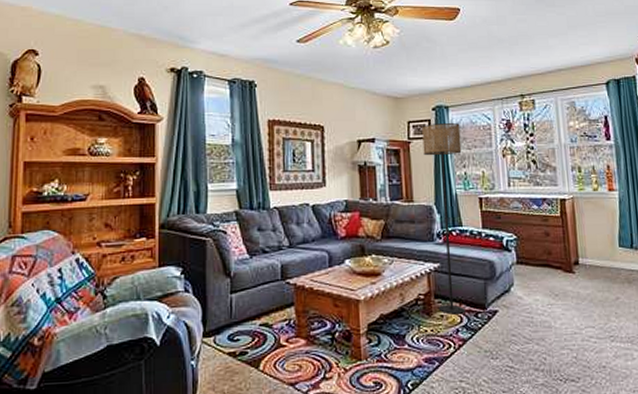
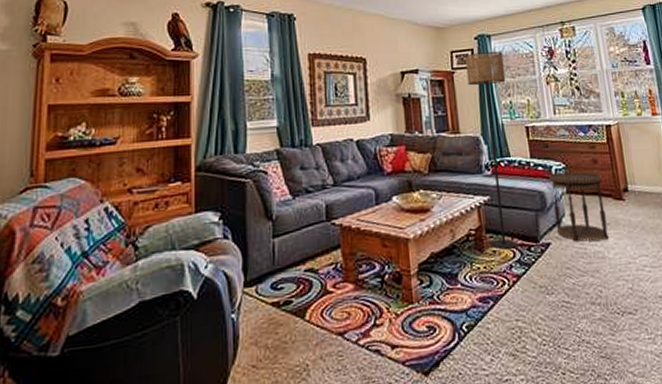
side table: none [499,243,556,311] -> present [548,171,609,242]

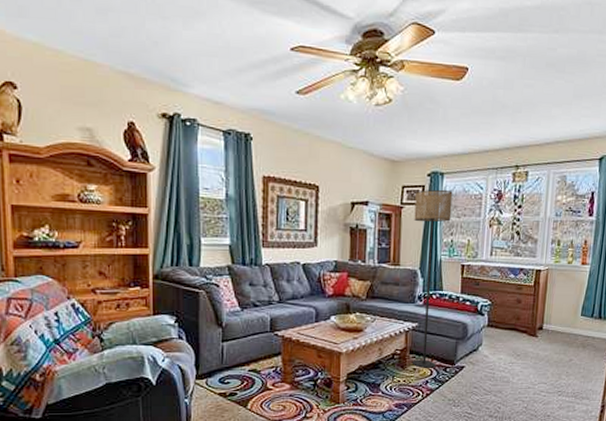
side table: present [548,171,609,242] -> none [472,308,523,368]

